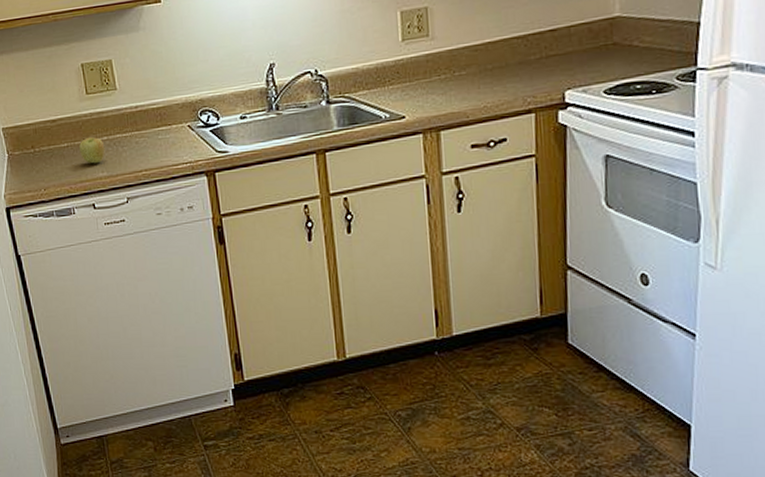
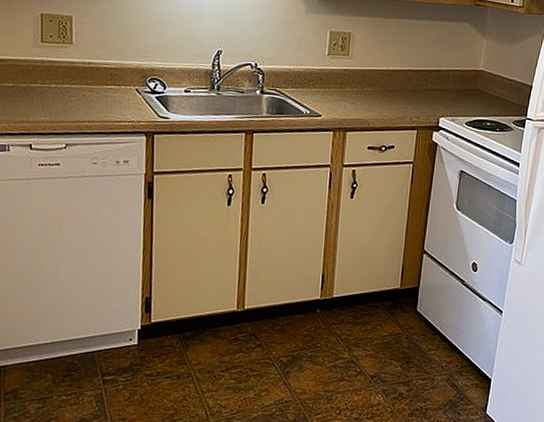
apple: present [79,136,105,164] -> none [25,81,52,108]

